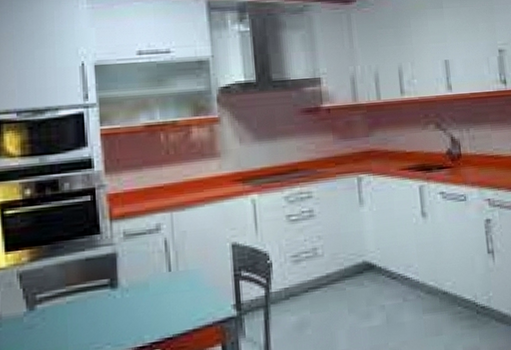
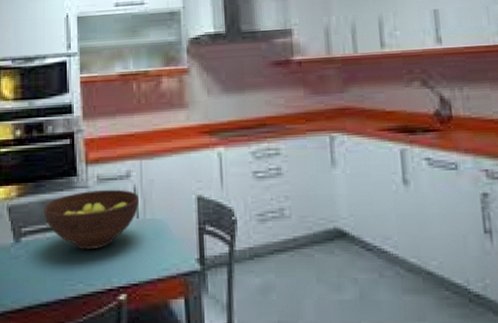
fruit bowl: none [62,243,171,310] -> present [44,189,139,250]

